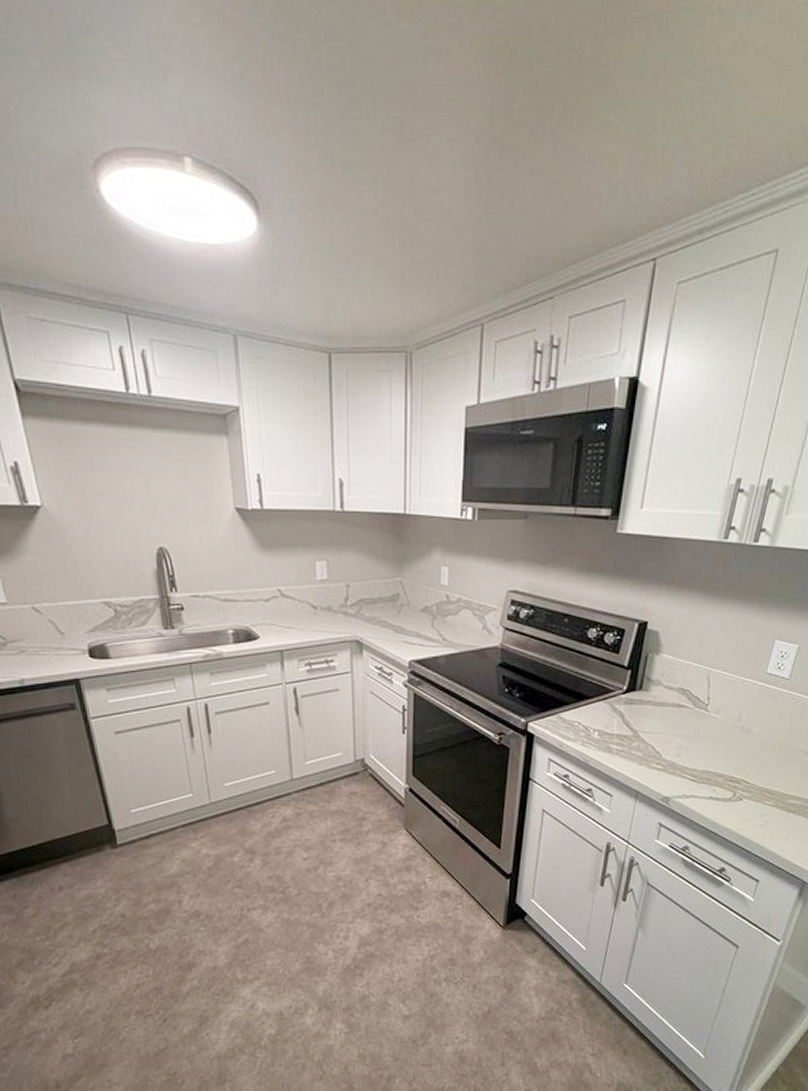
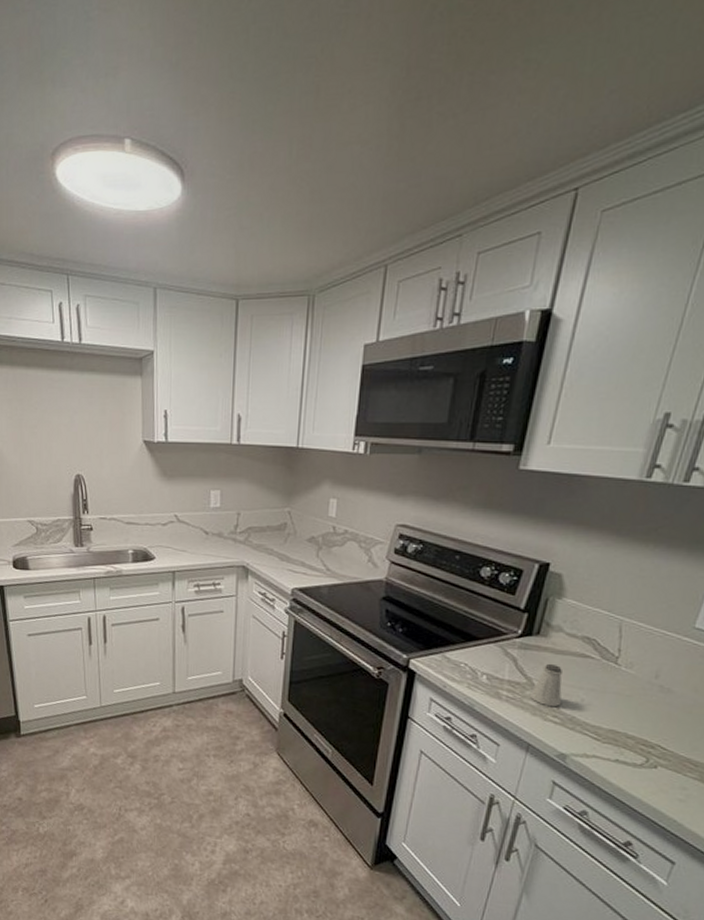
saltshaker: none [637,715,664,754] -> present [530,663,564,706]

